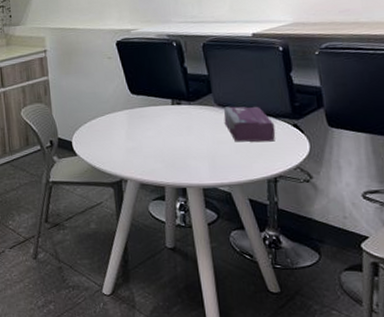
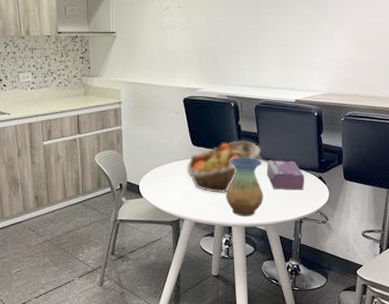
fruit basket: none [125,84,215,149] -> present [186,140,261,194]
vase: none [175,103,224,176] -> present [226,156,263,217]

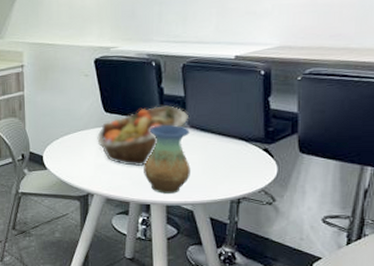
tissue box: present [266,160,305,190] -> none [195,128,245,165]

